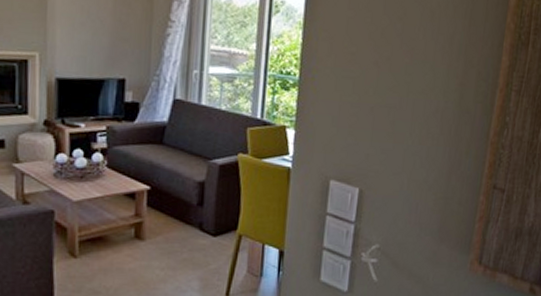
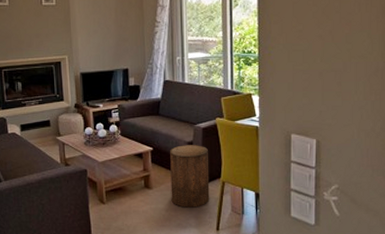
stool: none [169,185,225,266] -> present [170,145,210,208]

